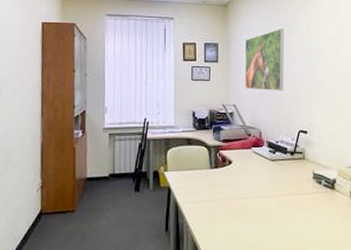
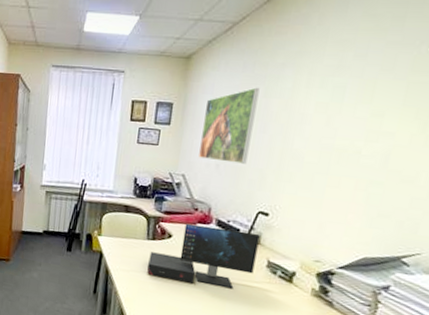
computer monitor: none [214,148,304,204] -> present [147,223,260,289]

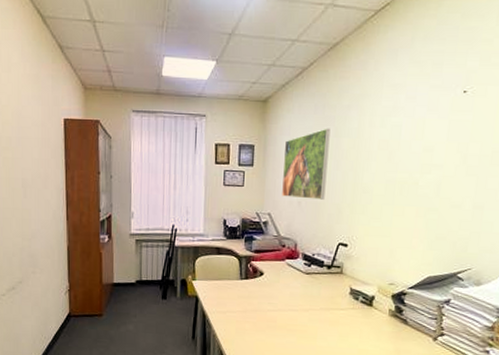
computer monitor: present [147,223,260,289] -> none [243,260,342,319]

